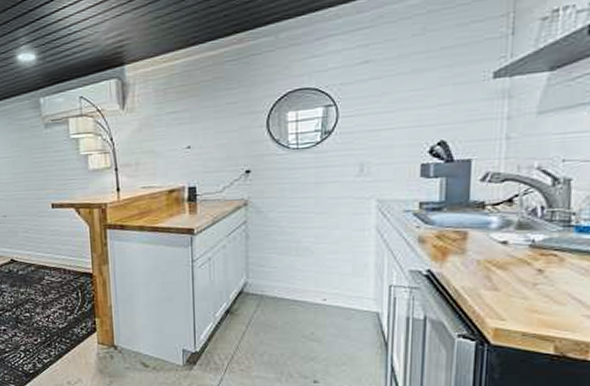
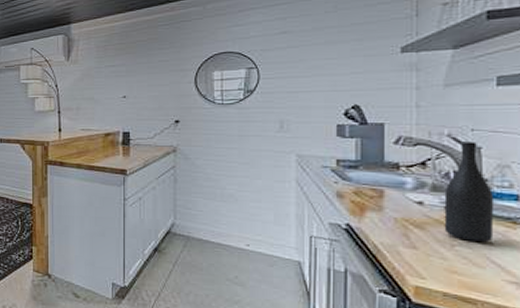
wine bottle: none [527,173,581,278] -> present [444,142,495,242]

